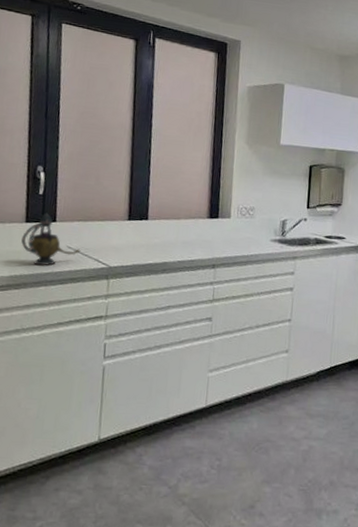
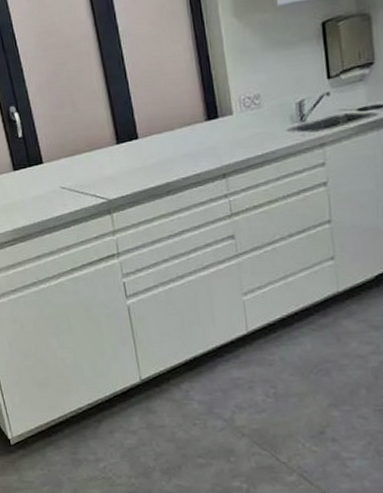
teapot: present [21,212,81,266] -> none [14,155,76,214]

